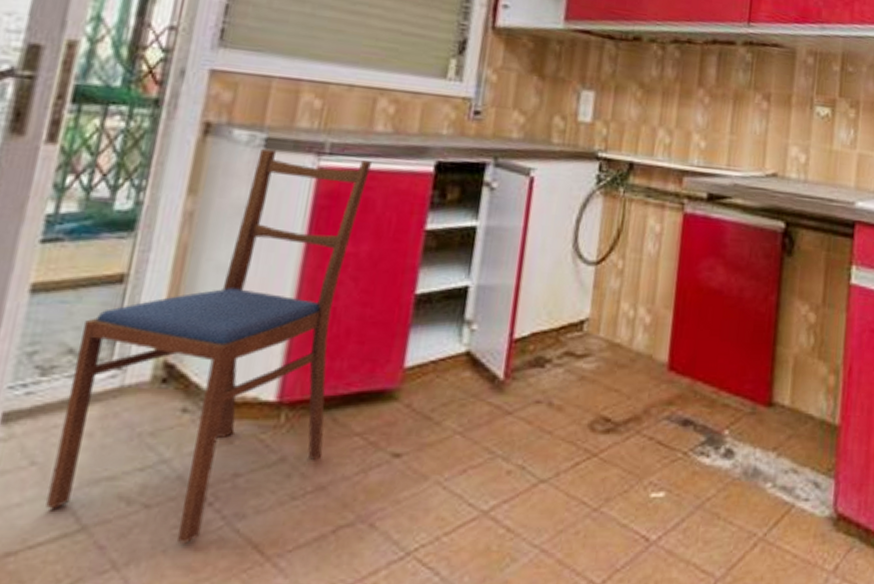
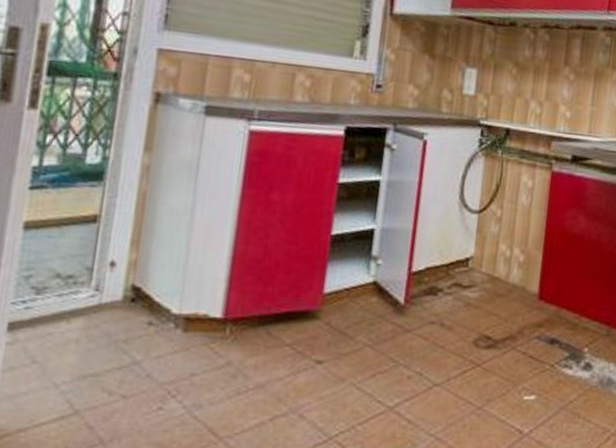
dining chair: present [45,148,373,543] -> none [46,114,294,426]

